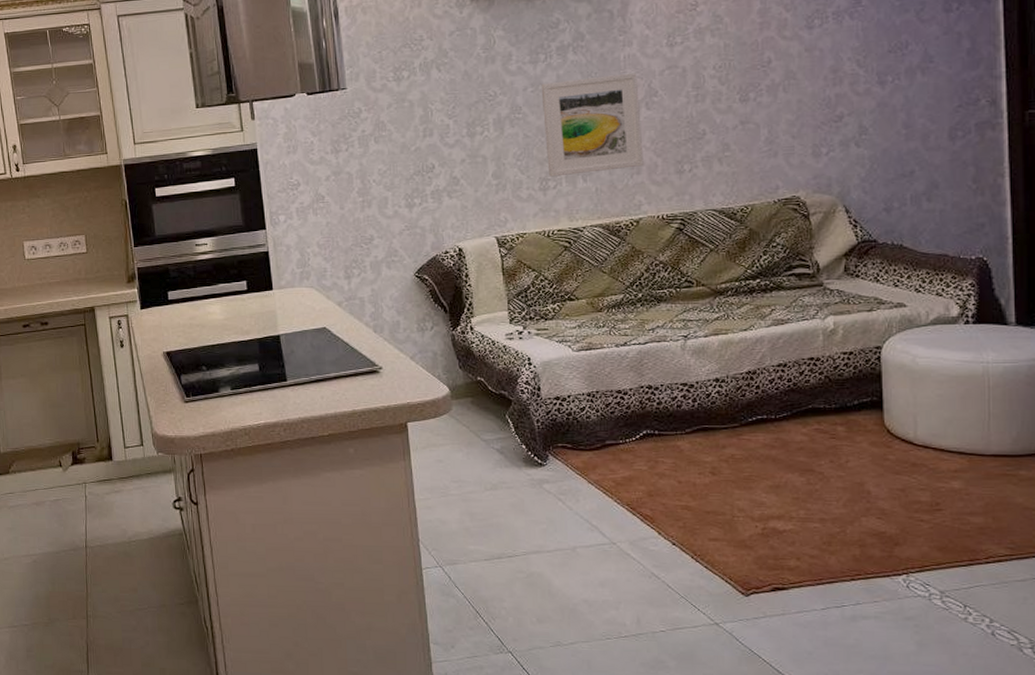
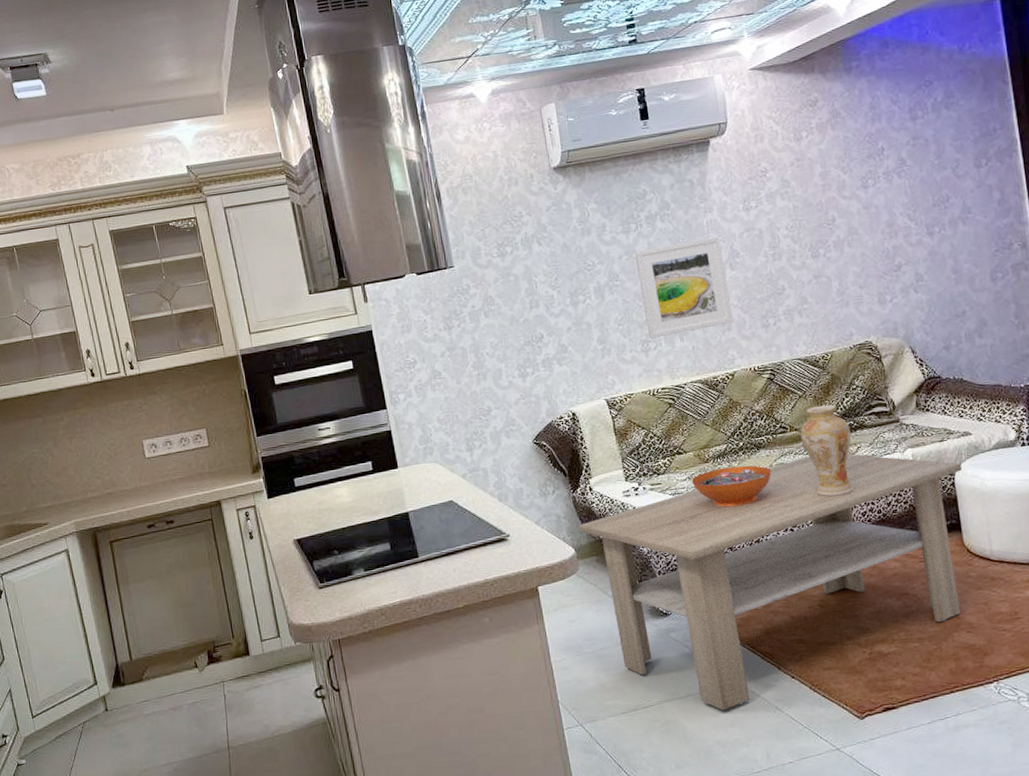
coffee table: none [456,314,891,570] -> present [579,454,962,711]
decorative bowl: none [582,318,670,361] -> present [692,465,771,507]
vase: none [708,261,765,359] -> present [800,405,854,497]

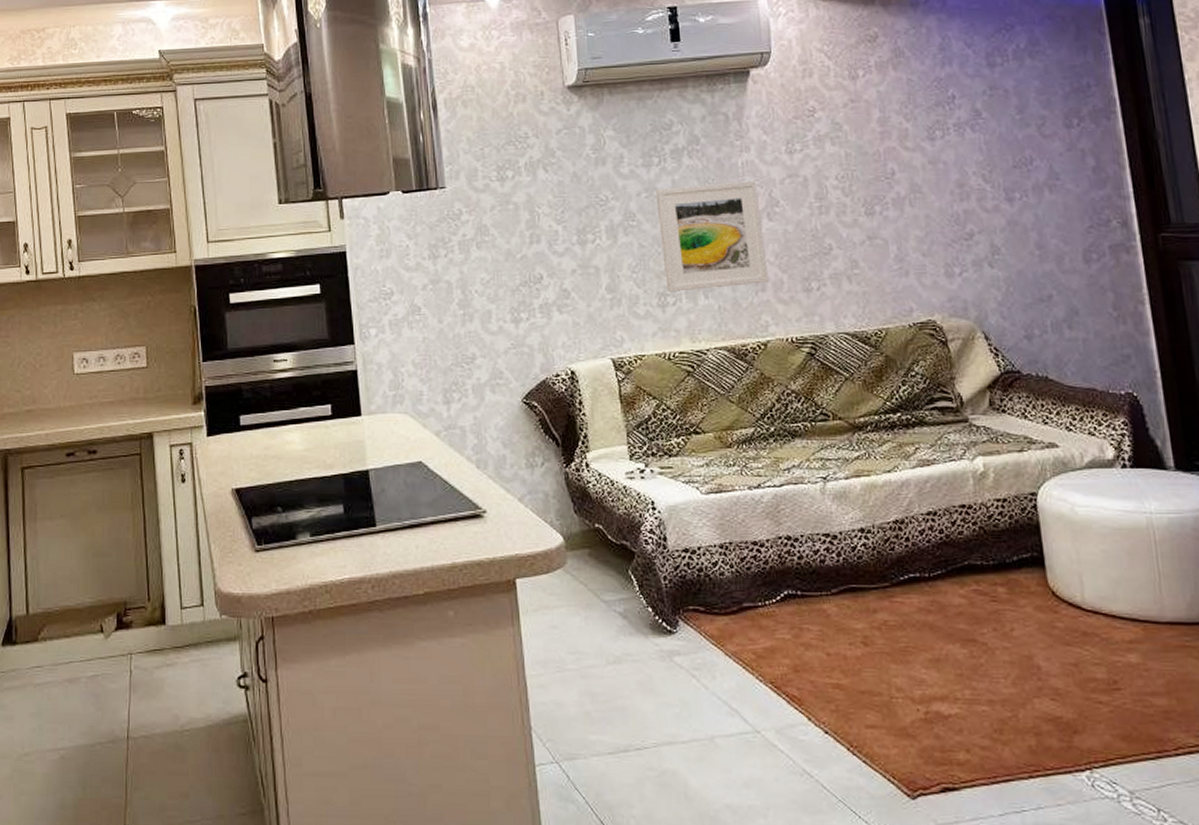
coffee table: present [579,454,962,711] -> none [570,452,1046,766]
decorative bowl: present [692,465,771,507] -> none [710,456,808,506]
vase: present [800,405,854,497] -> none [845,392,909,506]

